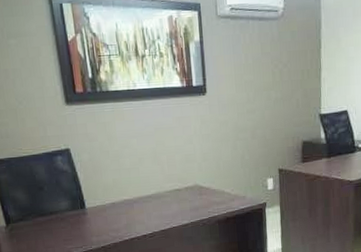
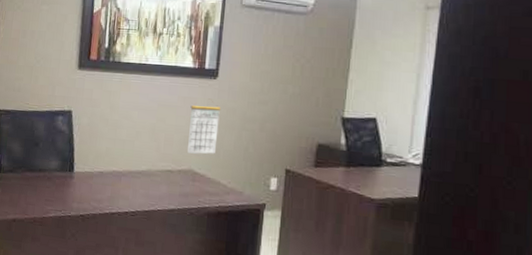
calendar: none [185,117,216,170] -> present [187,101,220,154]

